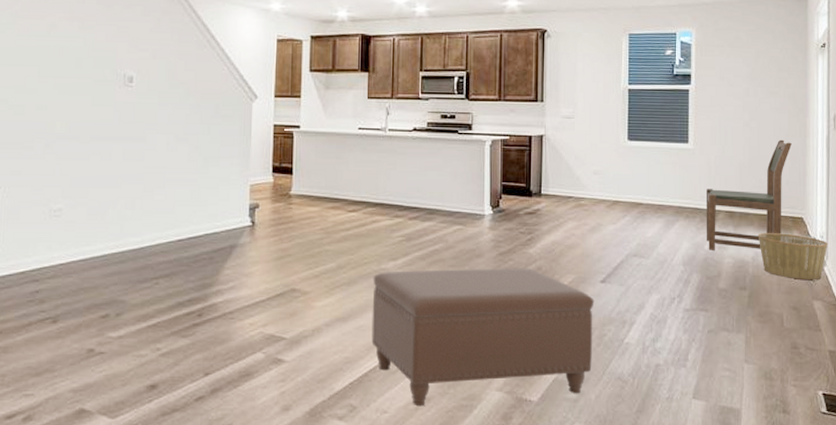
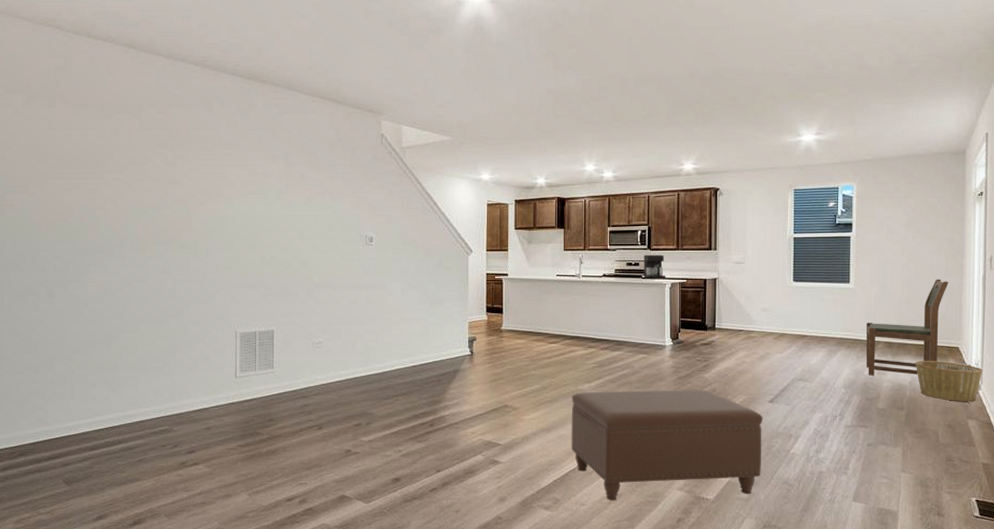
coffee maker: none [460,106,486,135] -> present [643,255,666,279]

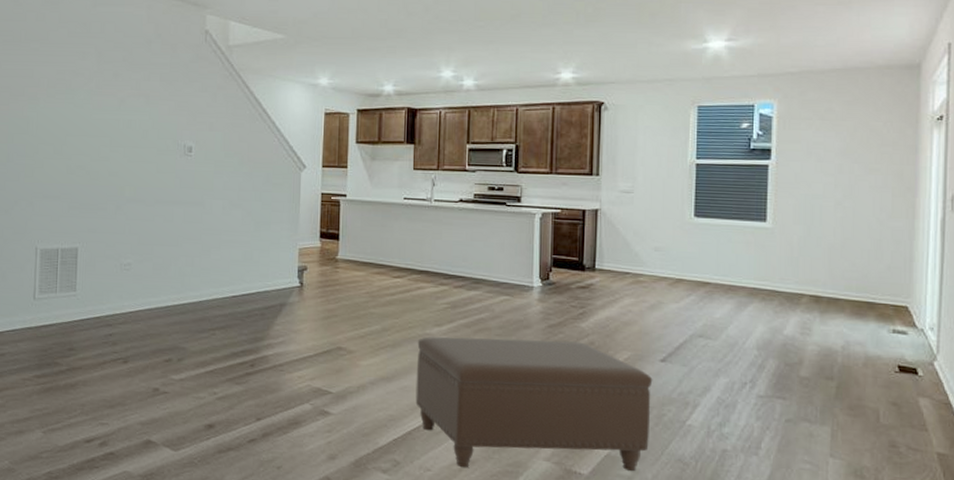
coffee maker: present [643,255,666,279] -> none [508,178,536,207]
dining chair: present [866,279,948,376] -> none [785,221,896,338]
basket: present [915,361,983,402] -> none [849,321,939,376]

